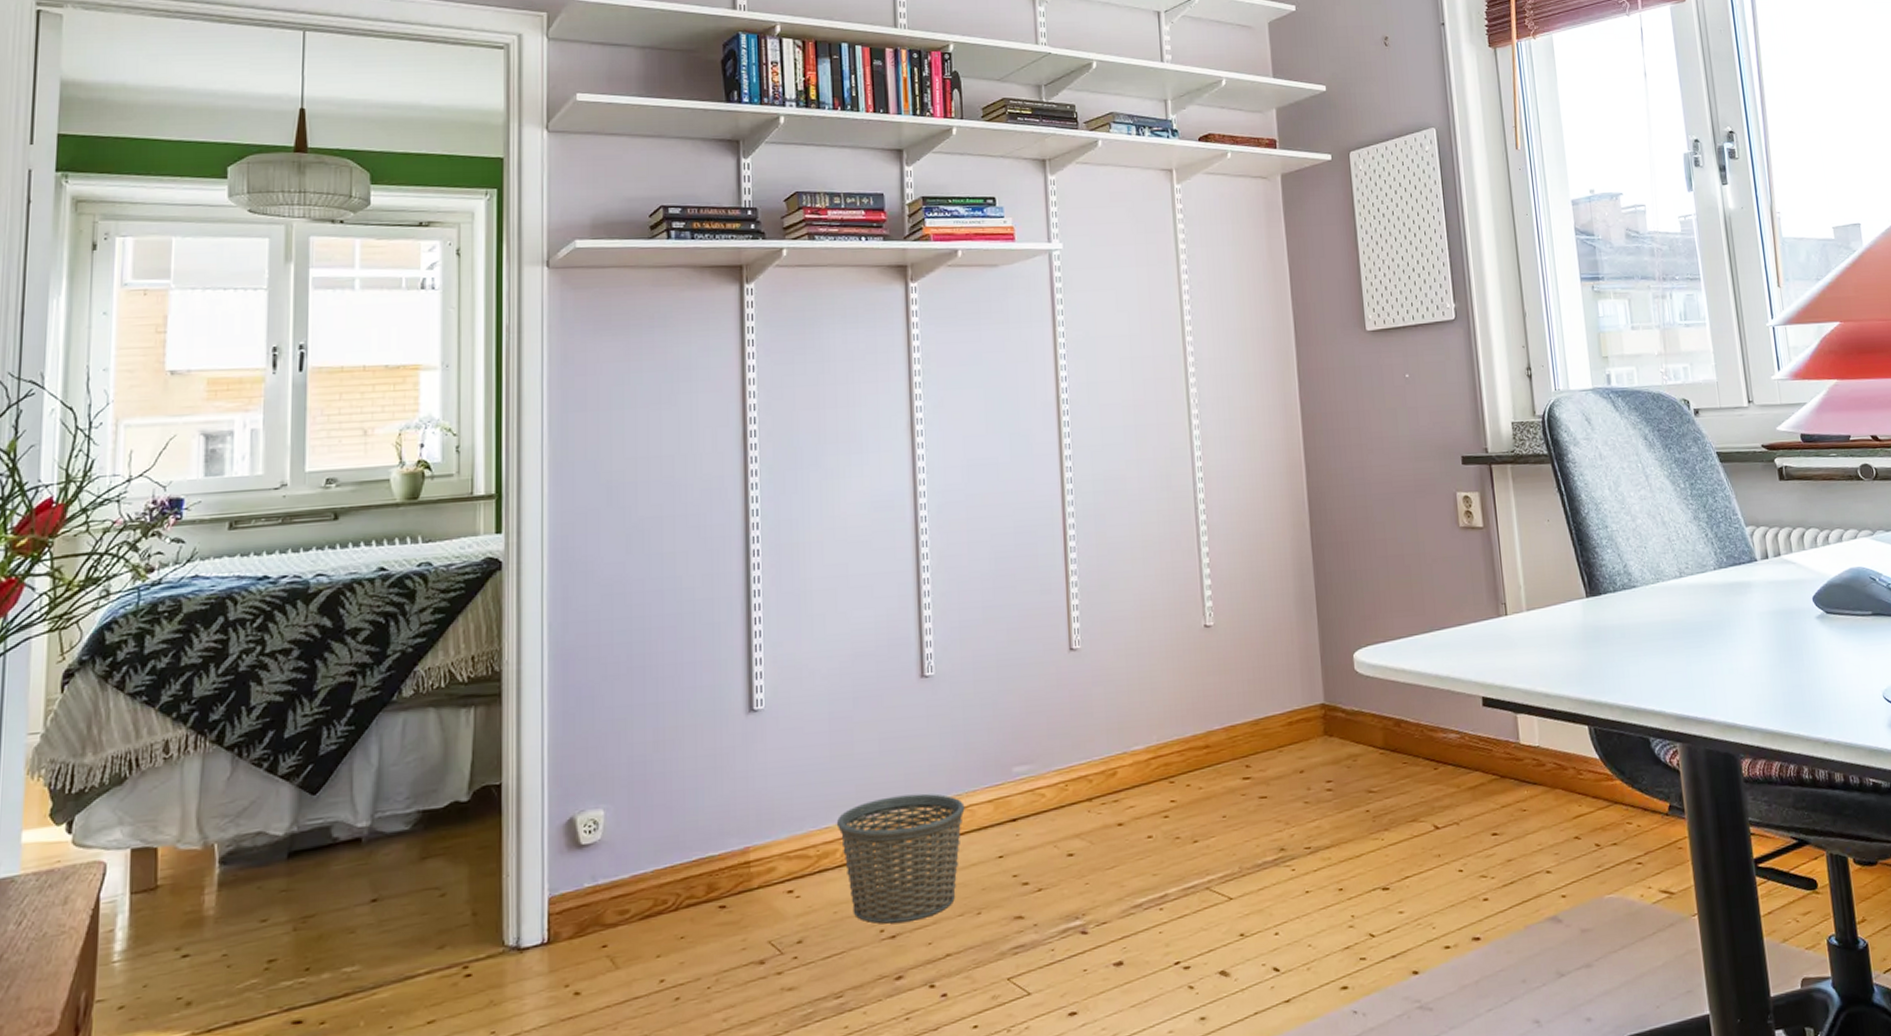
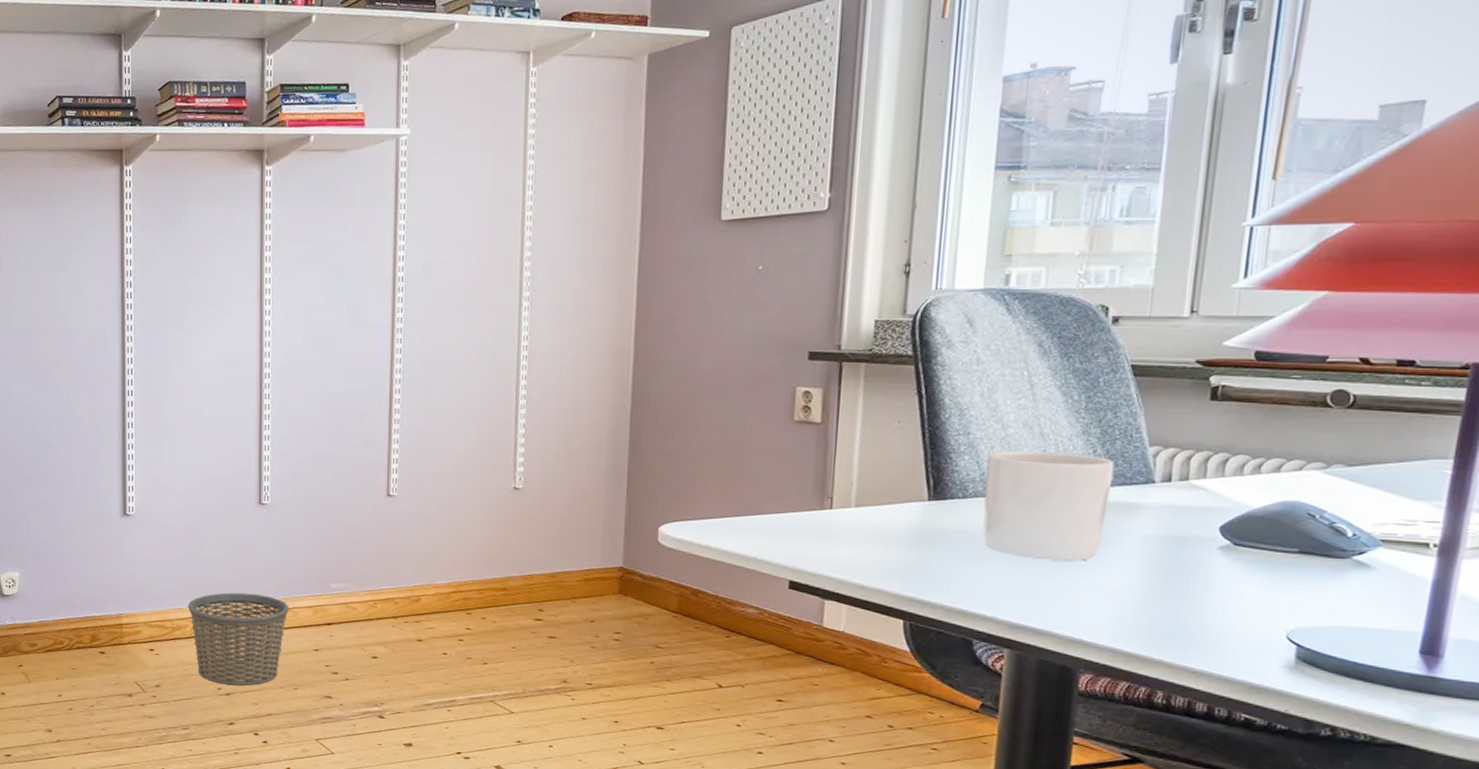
mug: none [1625,538,1730,647] -> present [982,451,1115,561]

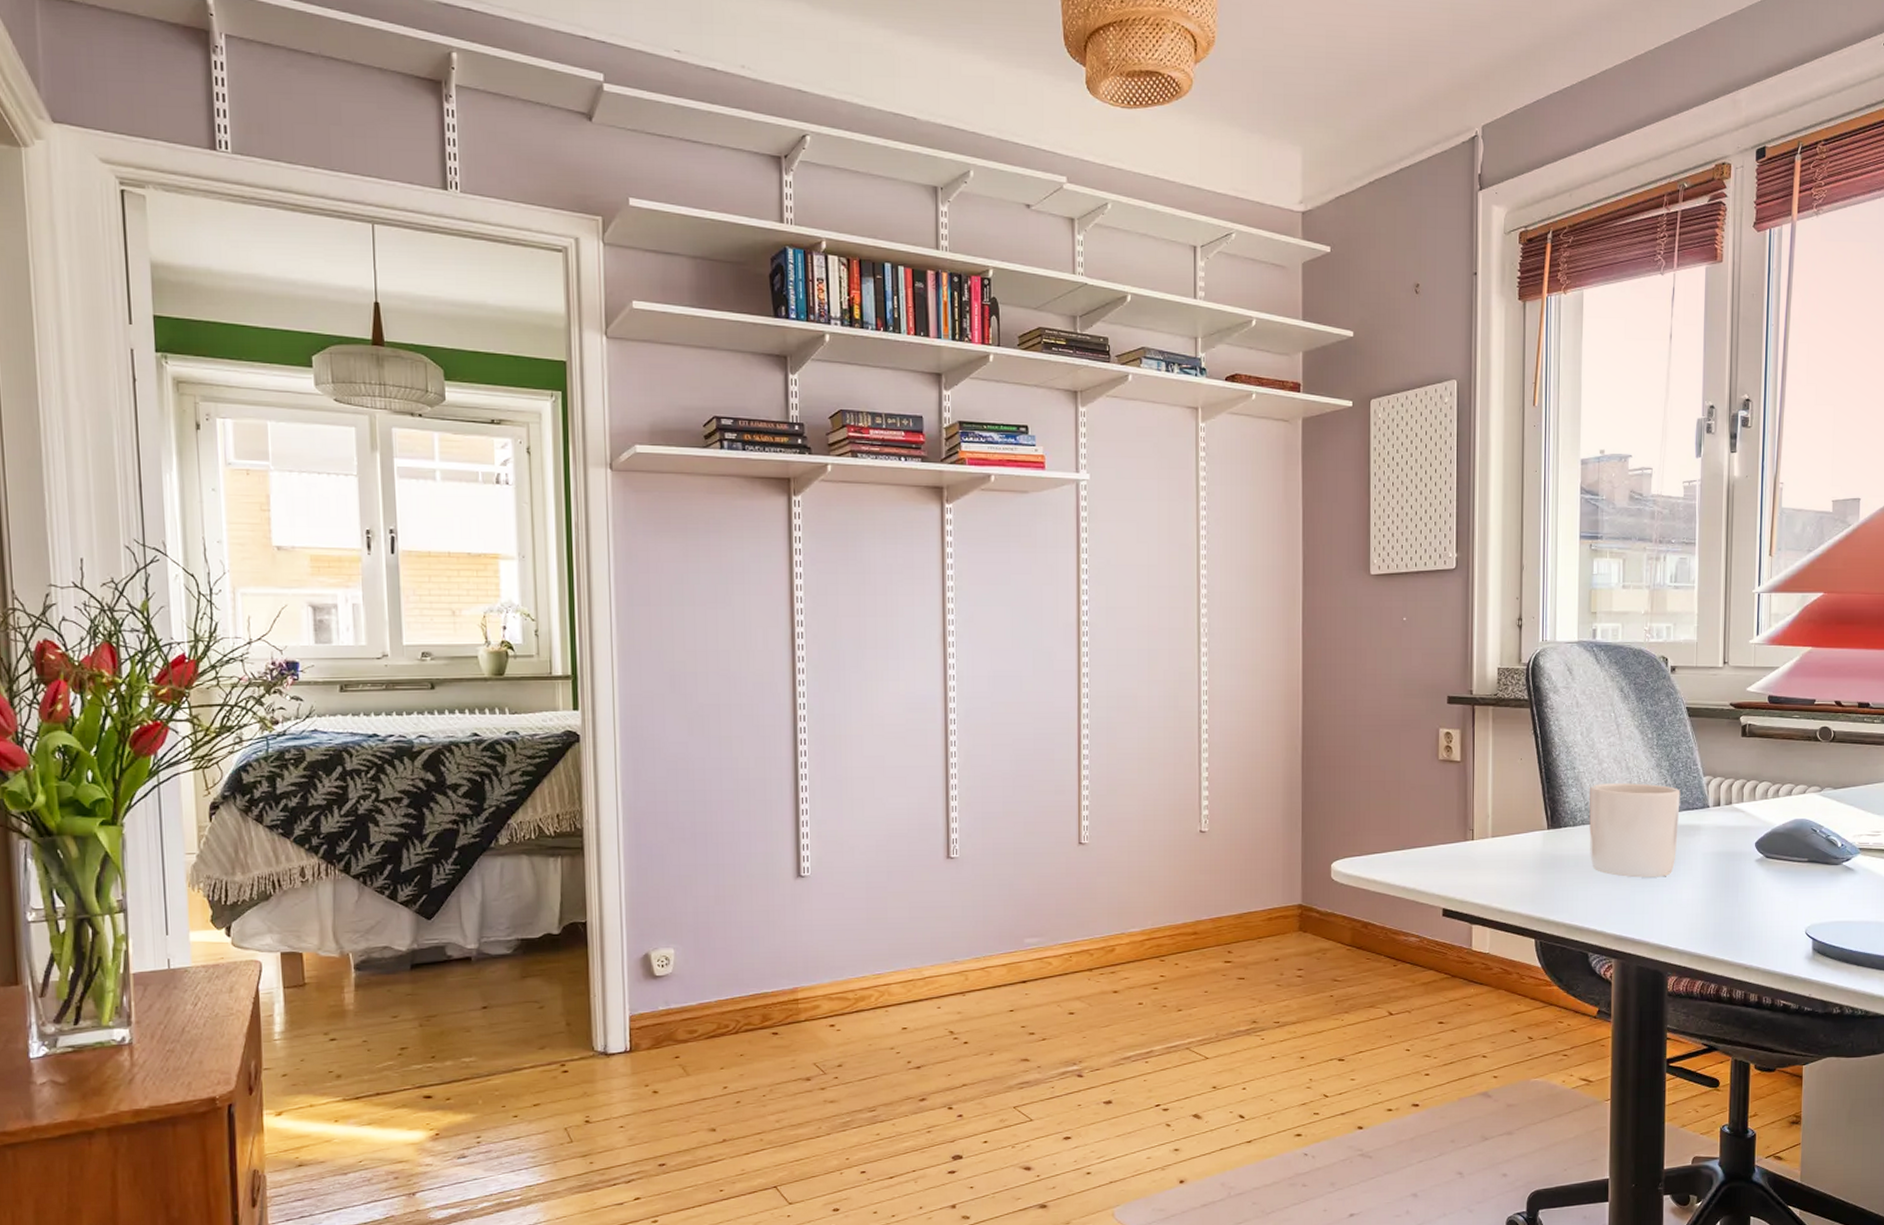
basket: present [187,592,289,686] -> none [871,955,982,1057]

